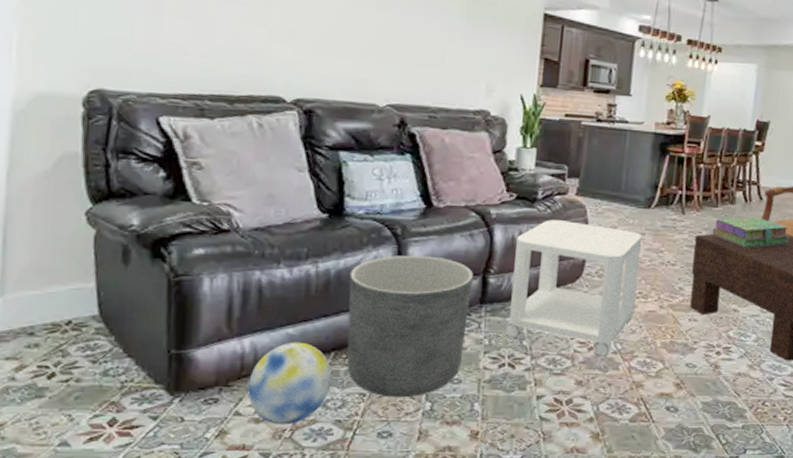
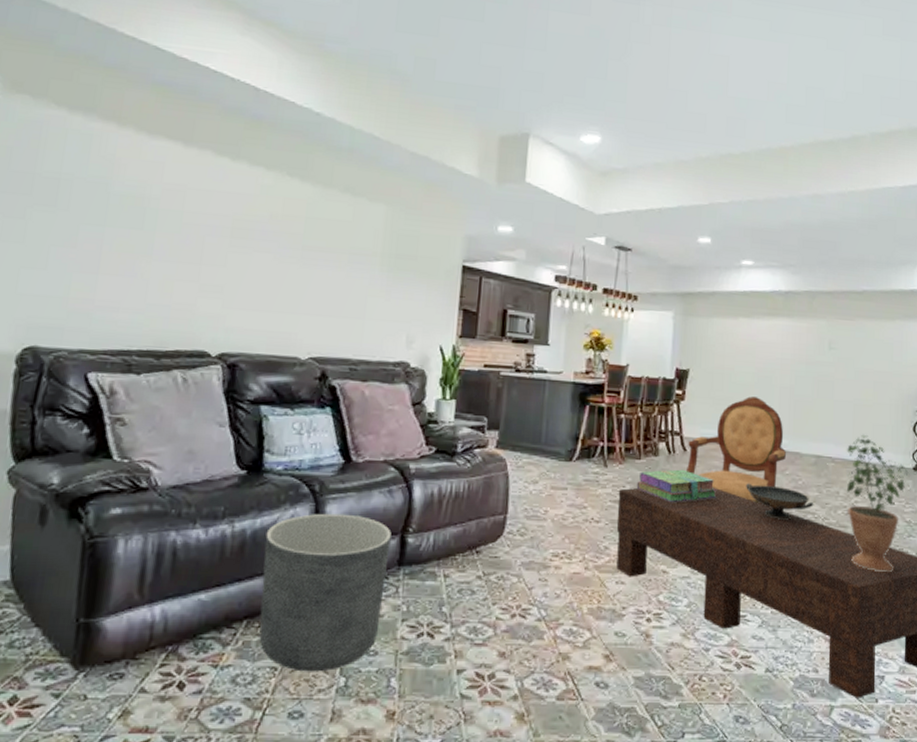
ball: present [248,342,333,425] -> none [154,609,244,704]
side table: present [504,219,643,356] -> none [423,474,565,624]

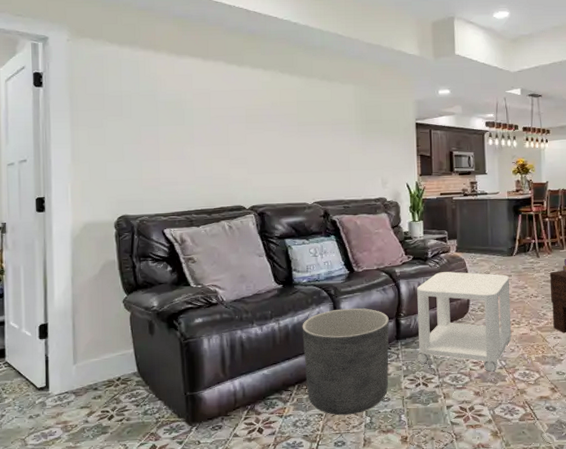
side table: none [423,474,565,624] -> present [416,271,512,372]

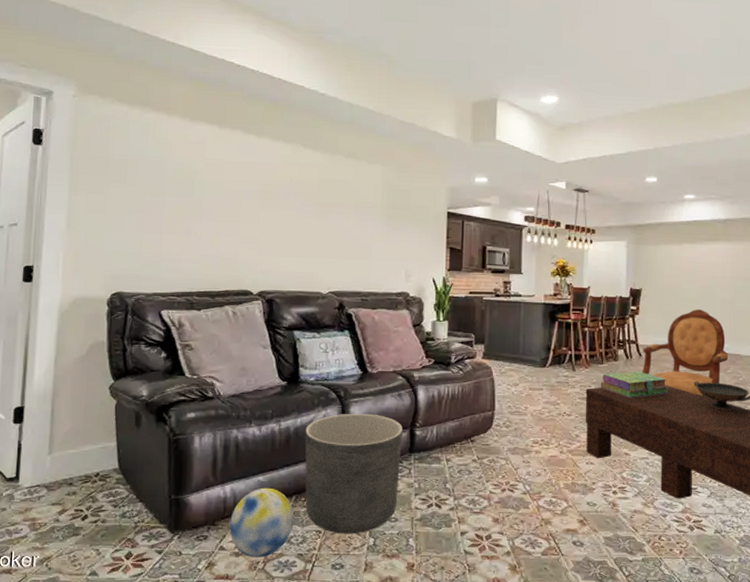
ball: none [241,379,298,442] -> present [229,487,294,558]
side table: present [416,271,512,372] -> none [430,380,541,497]

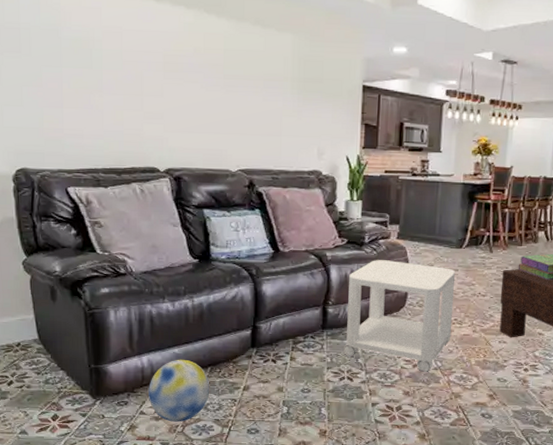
planter: present [305,413,403,534] -> none [218,291,315,403]
side table: none [430,380,541,497] -> present [343,260,456,372]

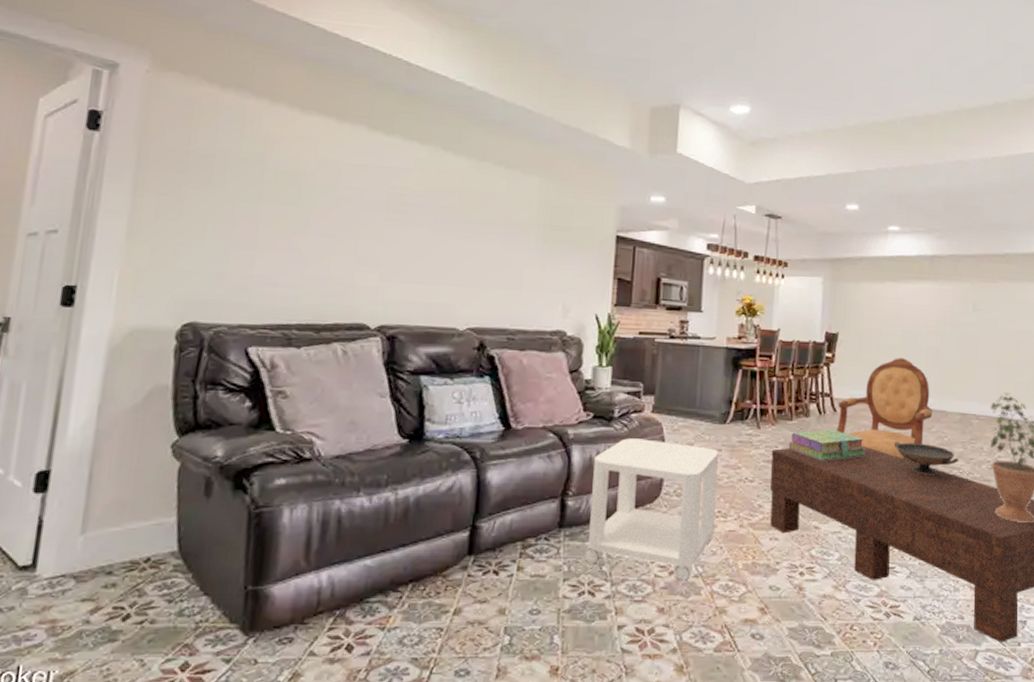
ball: present [149,359,210,422] -> none [323,574,410,665]

